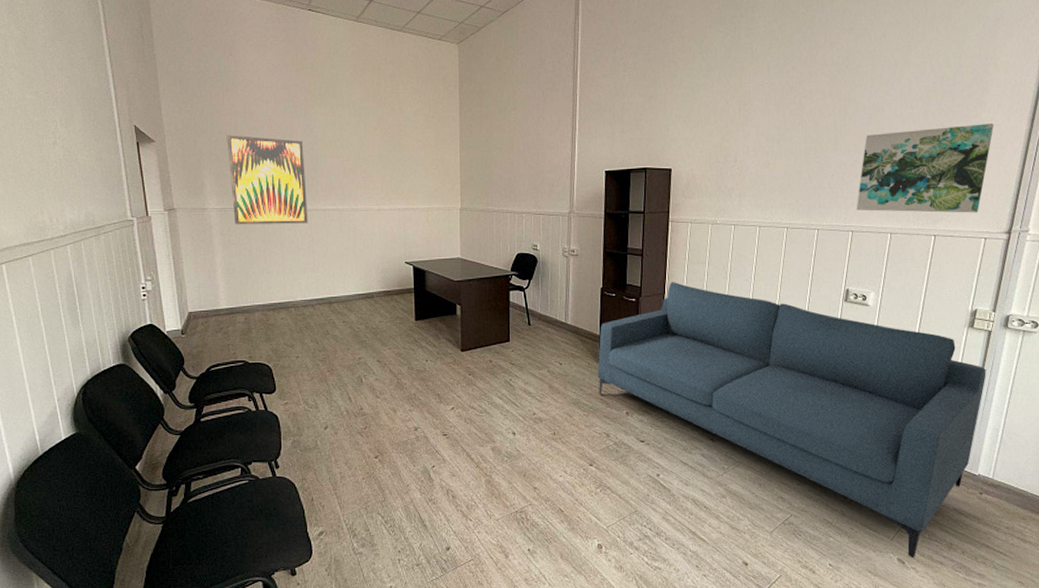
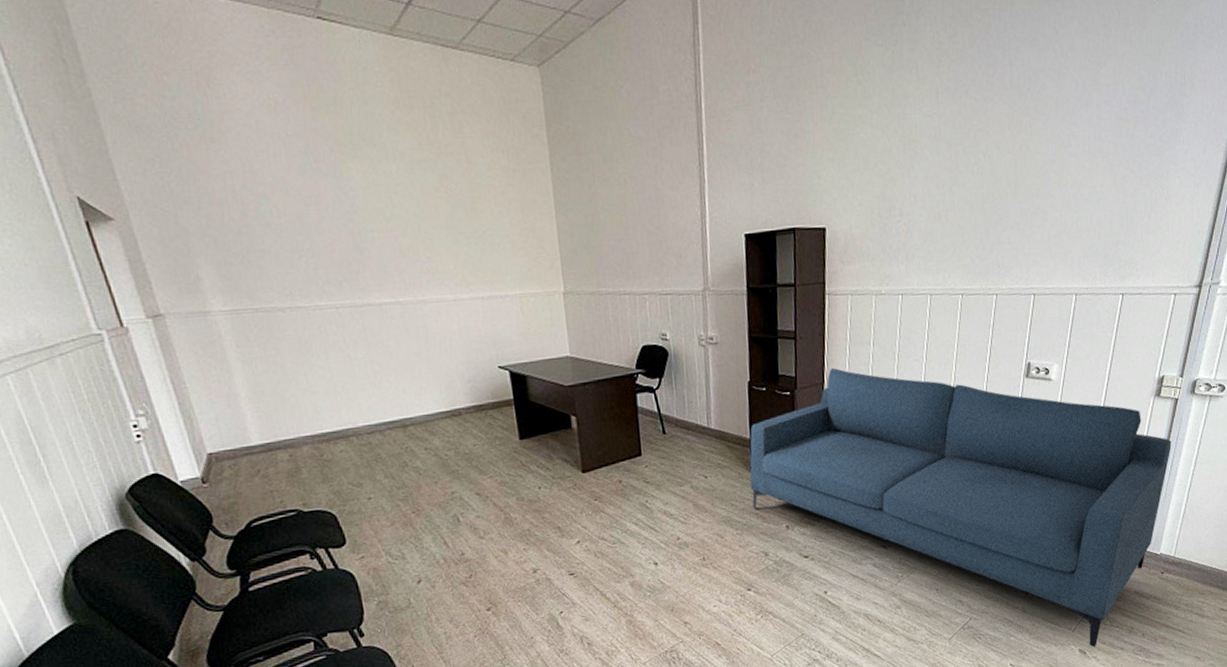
wall art: present [226,135,308,225] -> none [222,205,360,332]
wall art: present [856,123,994,213] -> none [1038,157,1188,269]

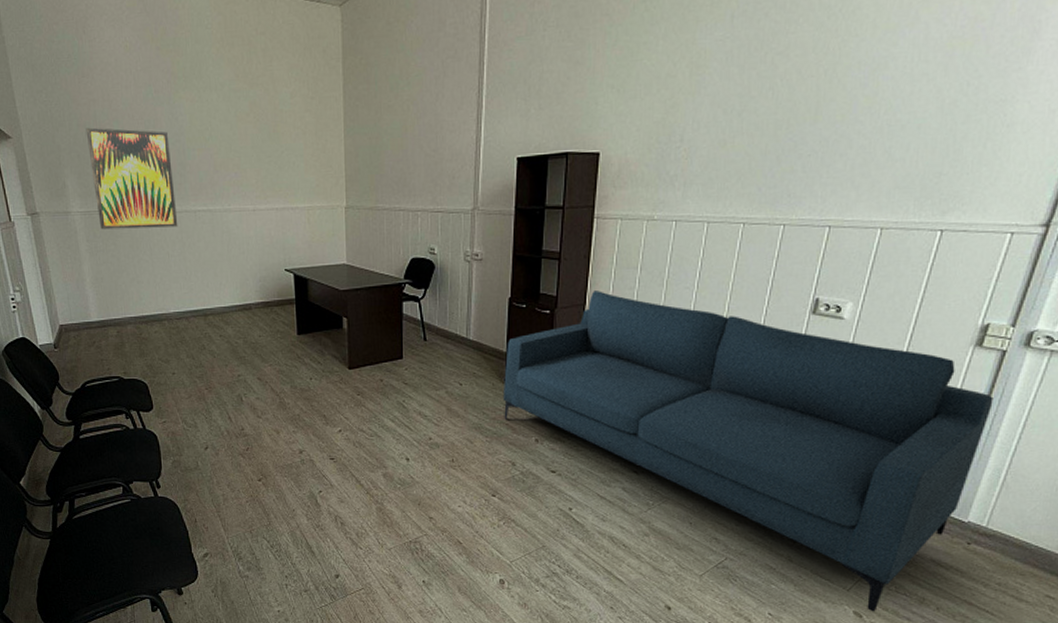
wall art: none [222,205,360,332] -> present [86,127,178,230]

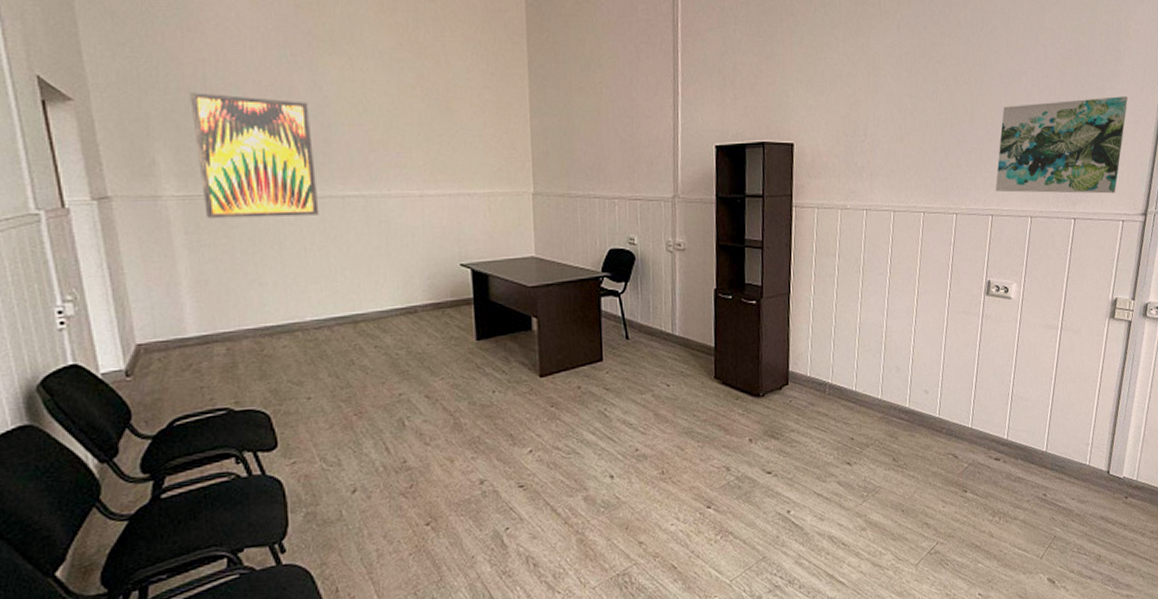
sofa: present [502,291,994,612] -> none [713,279,1128,577]
wall art: none [837,79,1043,201] -> present [995,96,1128,194]

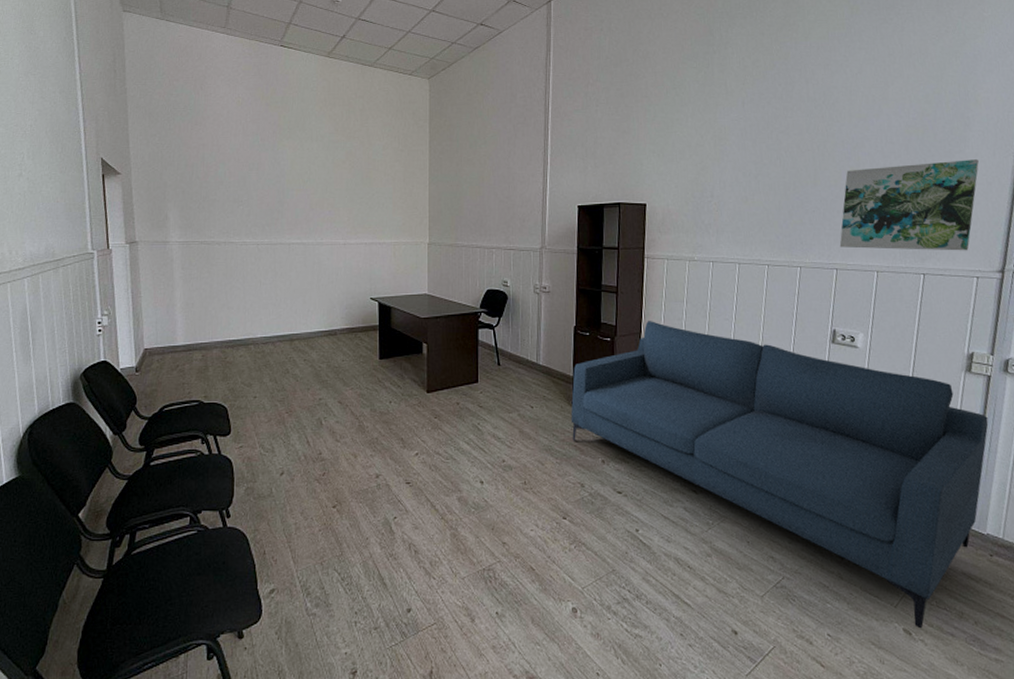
wall art: present [189,92,320,219] -> none [193,167,272,258]
sofa: none [713,279,1128,577] -> present [570,321,989,629]

